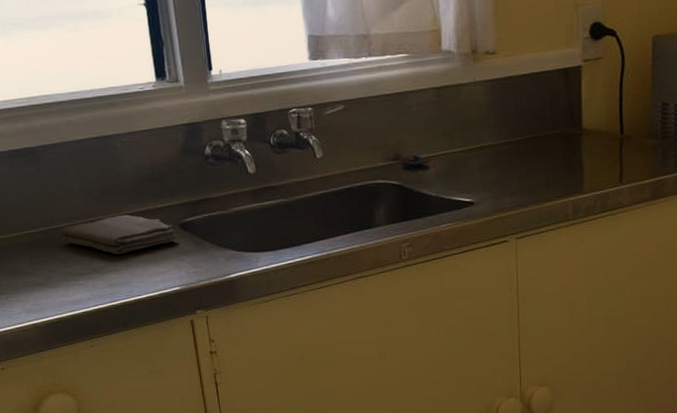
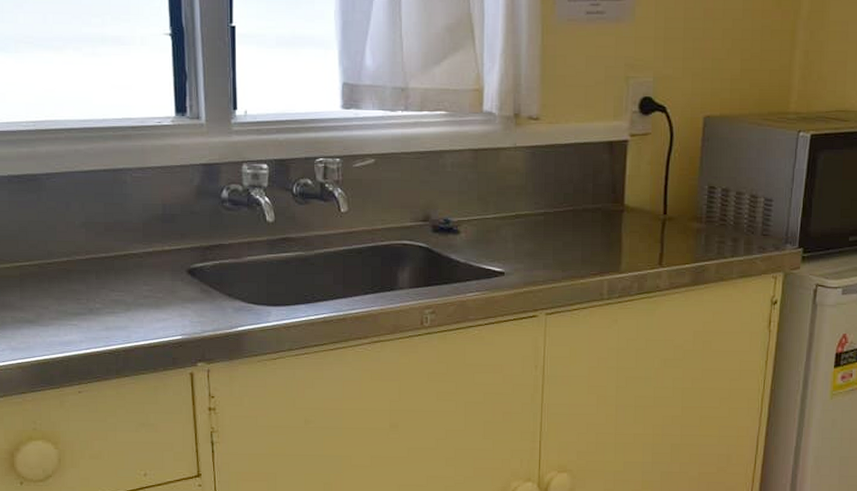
washcloth: present [59,214,178,254] -> none [55,254,185,296]

